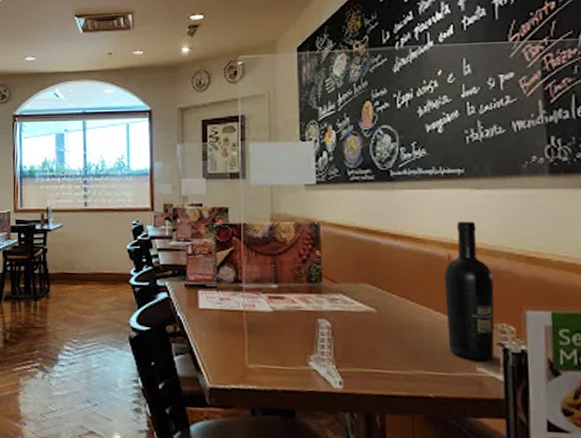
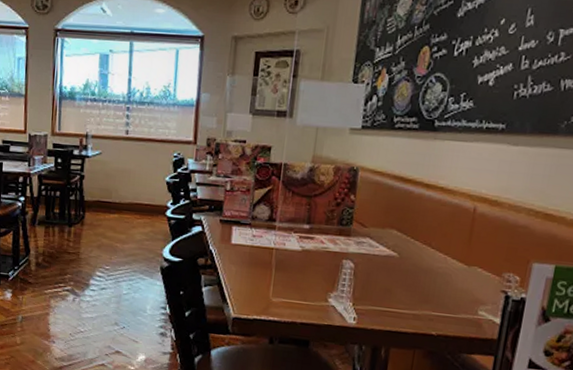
wine bottle: present [444,221,495,361] -> none [457,175,511,305]

